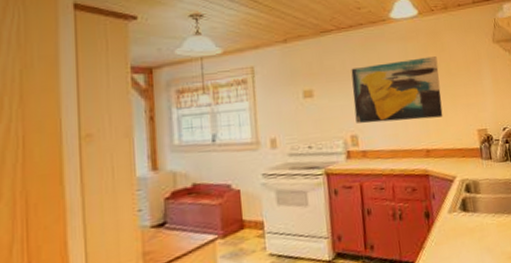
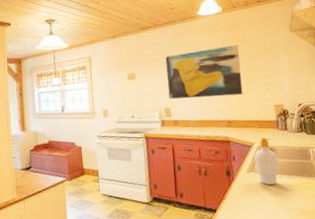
soap bottle: none [456,168,484,227] -> present [254,137,279,186]

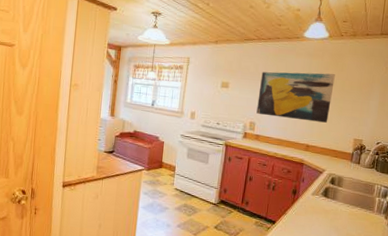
soap bottle: present [254,137,279,186] -> none [320,166,344,211]

